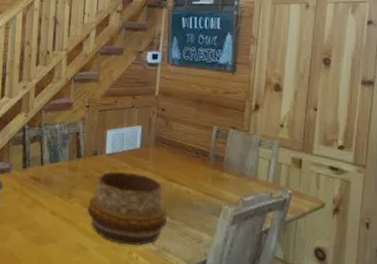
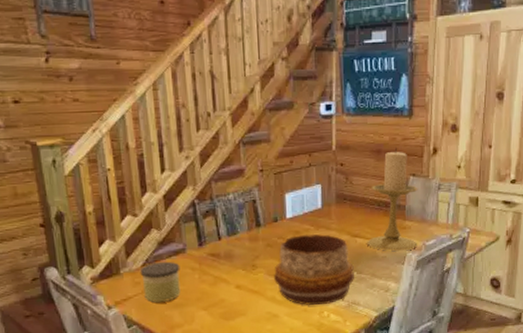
candle holder: none [182,100,238,203] -> present [367,148,418,251]

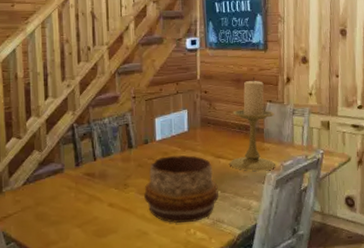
candle: present [139,261,181,302] -> none [20,180,58,220]

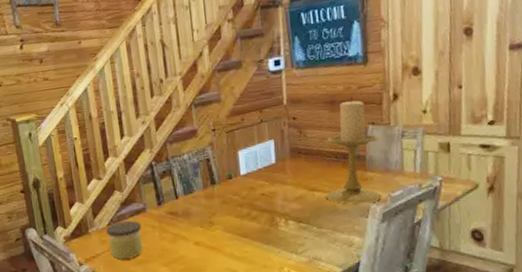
candle: none [20,180,58,220] -> present [105,220,143,259]
decorative bowl: present [144,155,218,224] -> none [231,189,314,262]

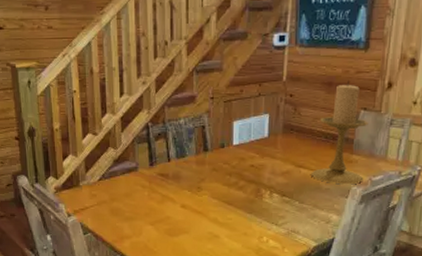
candle: present [105,220,143,259] -> none [96,177,132,214]

